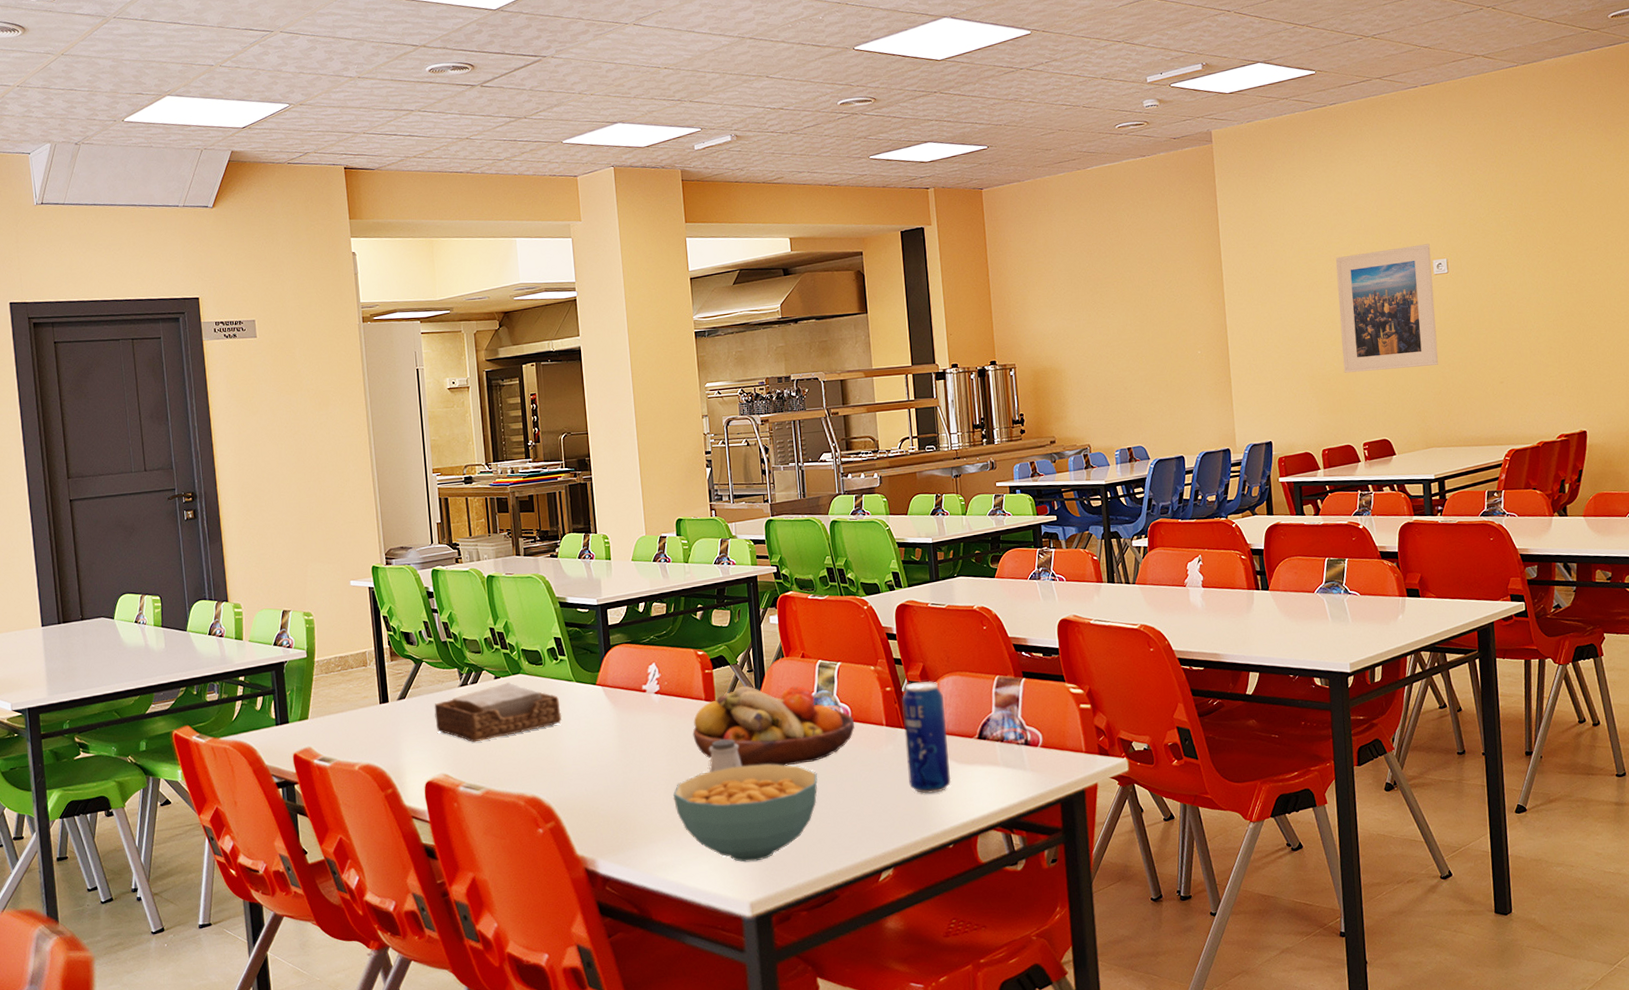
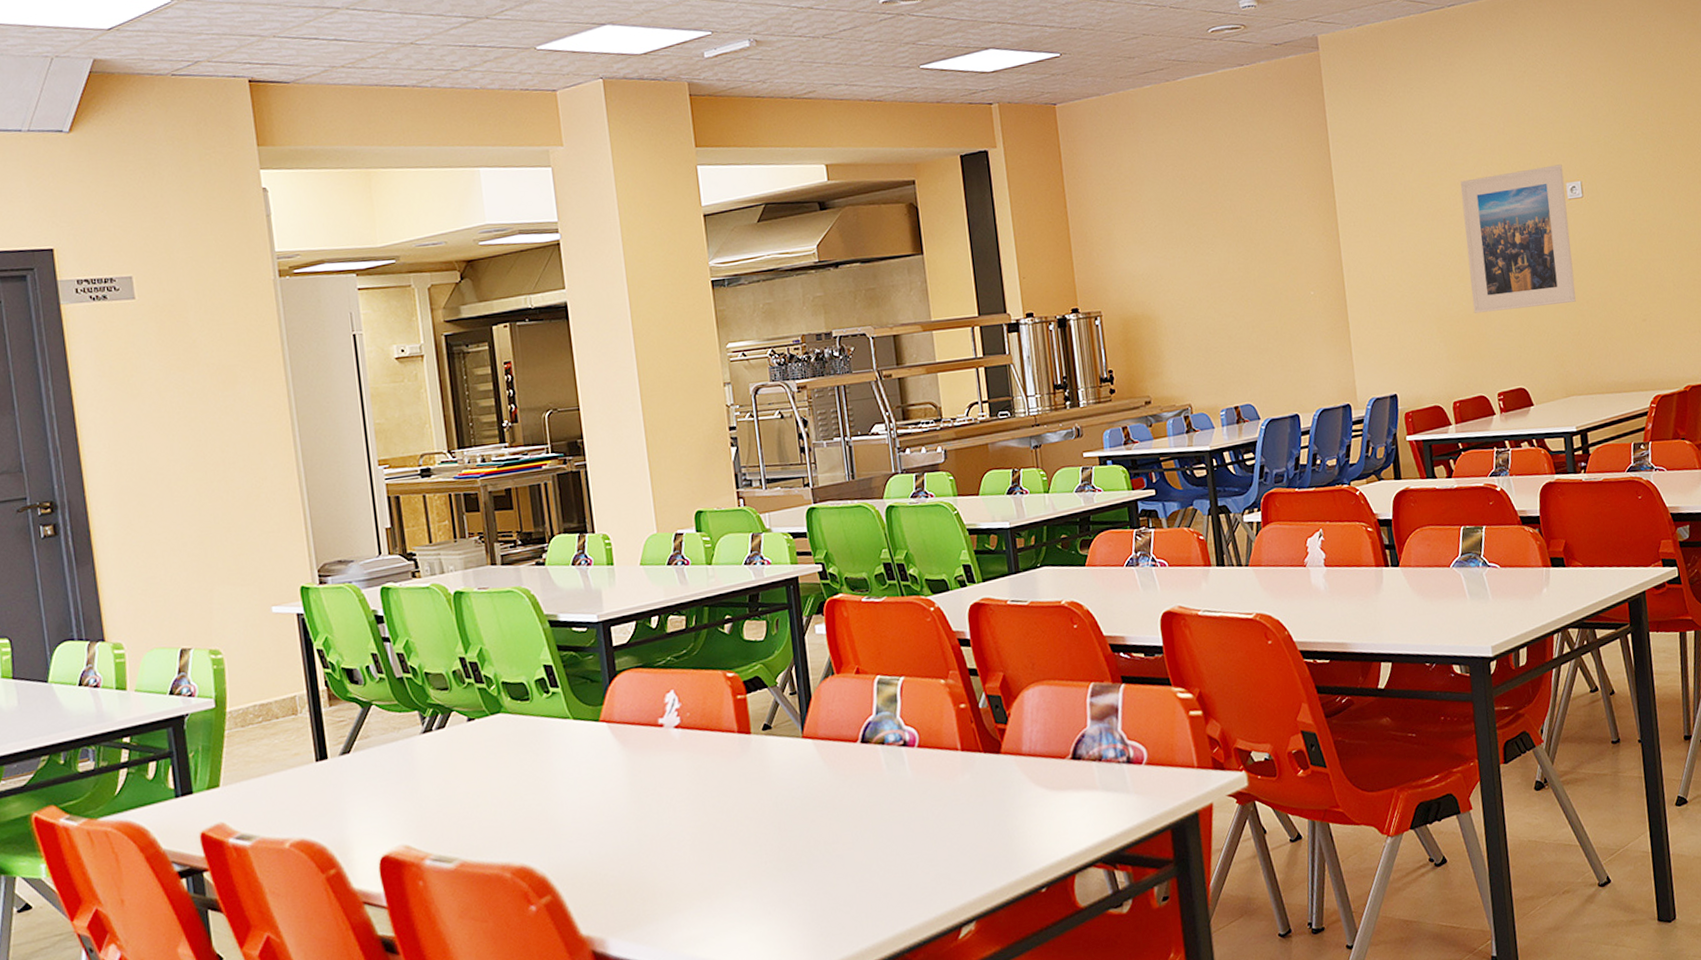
napkin holder: present [434,682,562,743] -> none [388,724,557,803]
cereal bowl: present [673,763,818,862] -> none [701,805,880,928]
fruit bowl: present [692,685,855,767] -> none [723,708,924,811]
saltshaker: present [708,739,742,773] -> none [744,778,787,821]
beverage can: present [902,681,952,794] -> none [979,693,1042,830]

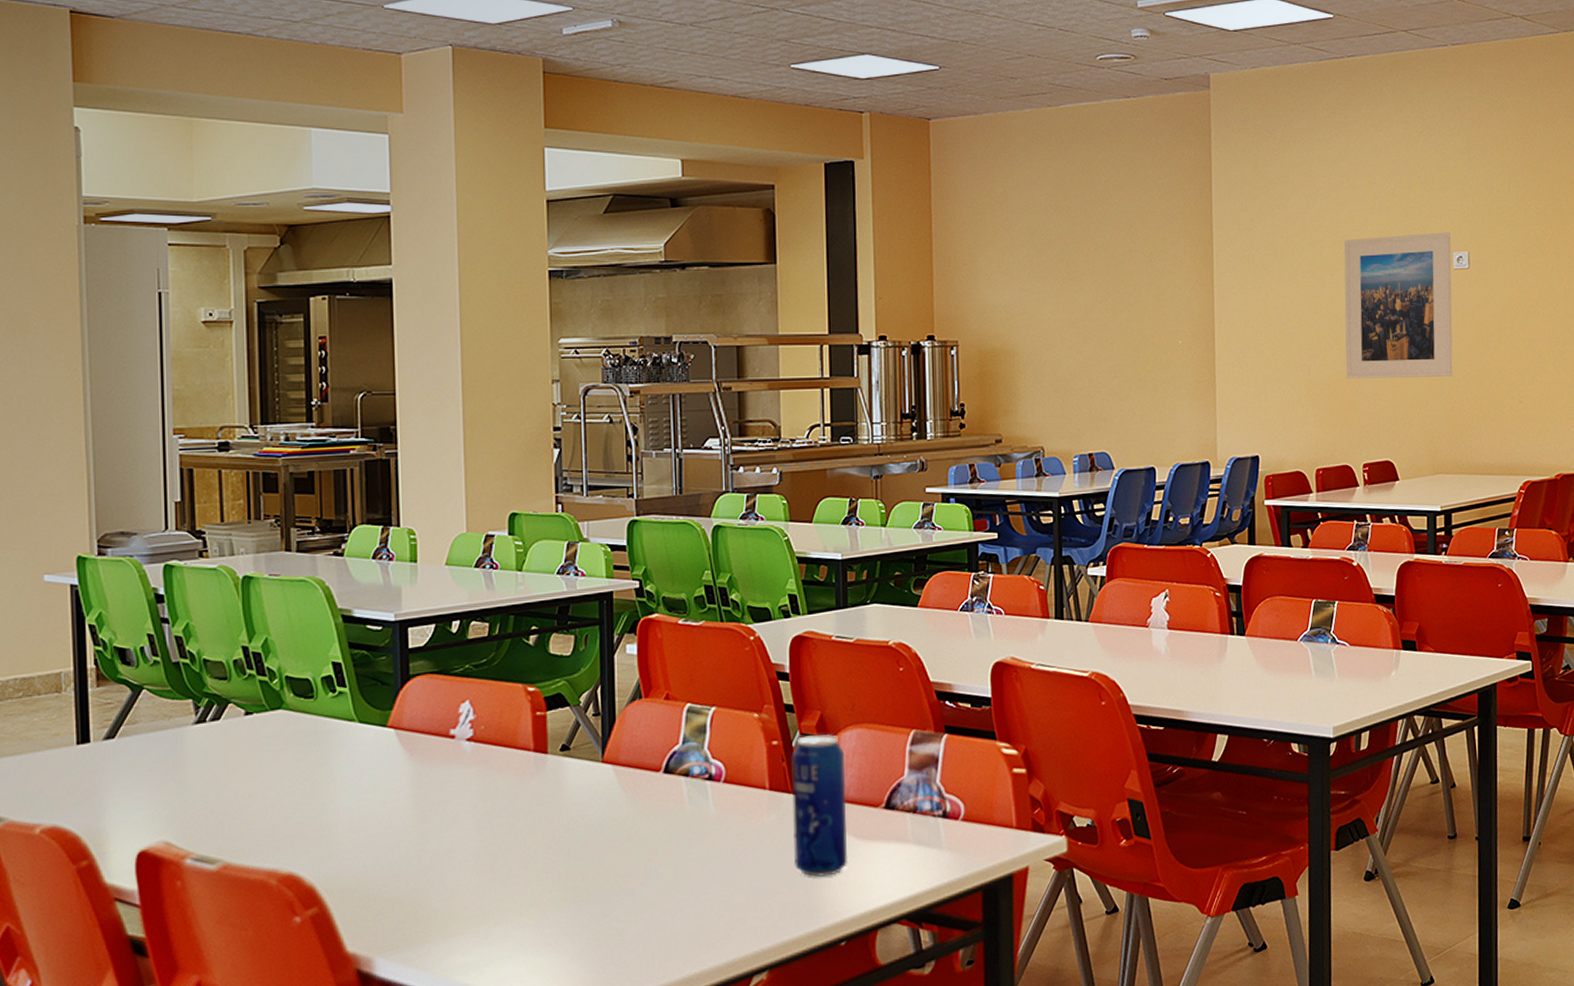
beverage can: none [979,693,1042,830] -> present [791,734,848,877]

